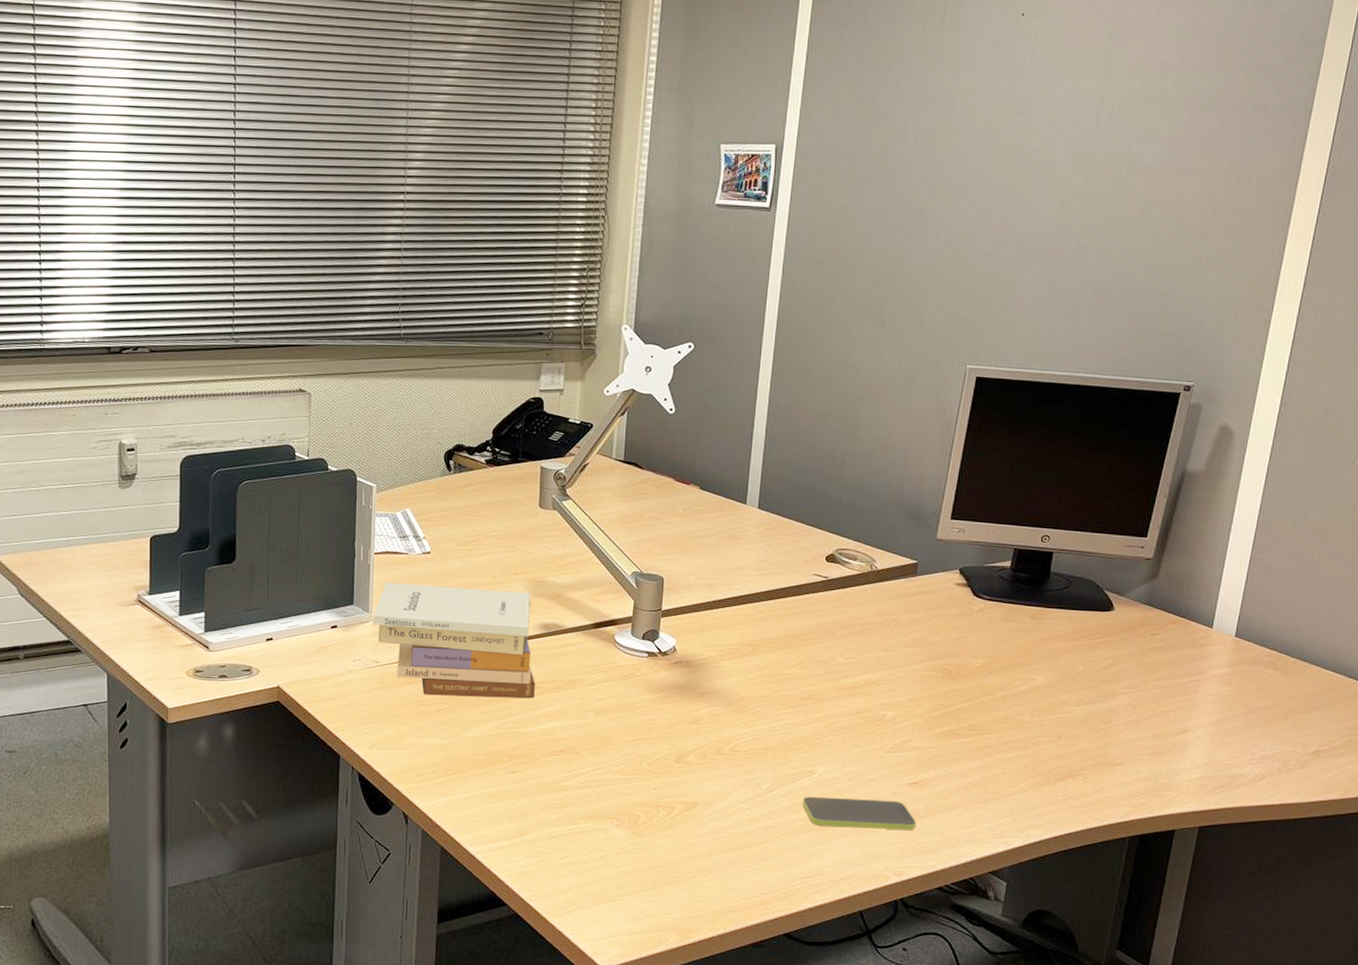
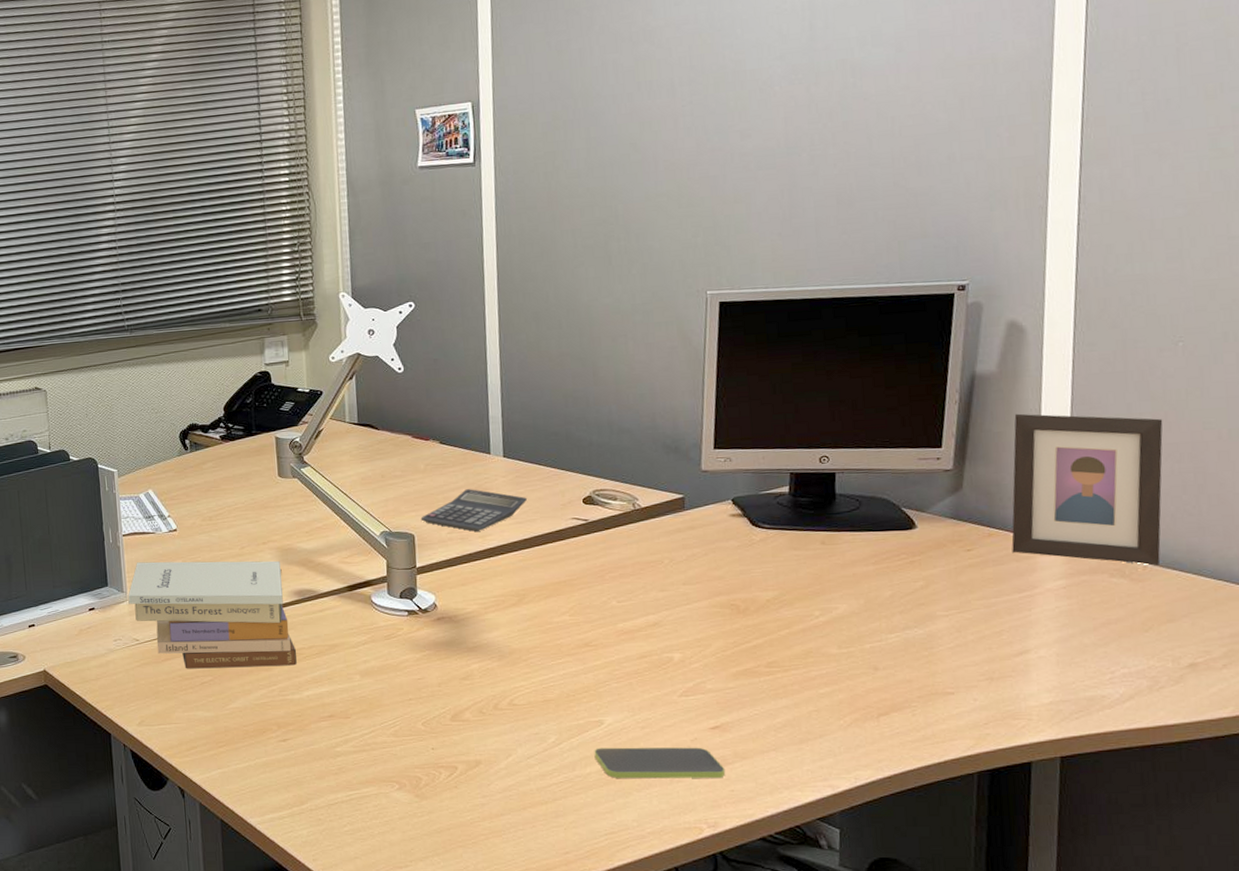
calculator: none [672,537,776,579] -> present [420,489,528,531]
picture frame: none [1190,512,1331,661] -> present [1011,413,1163,566]

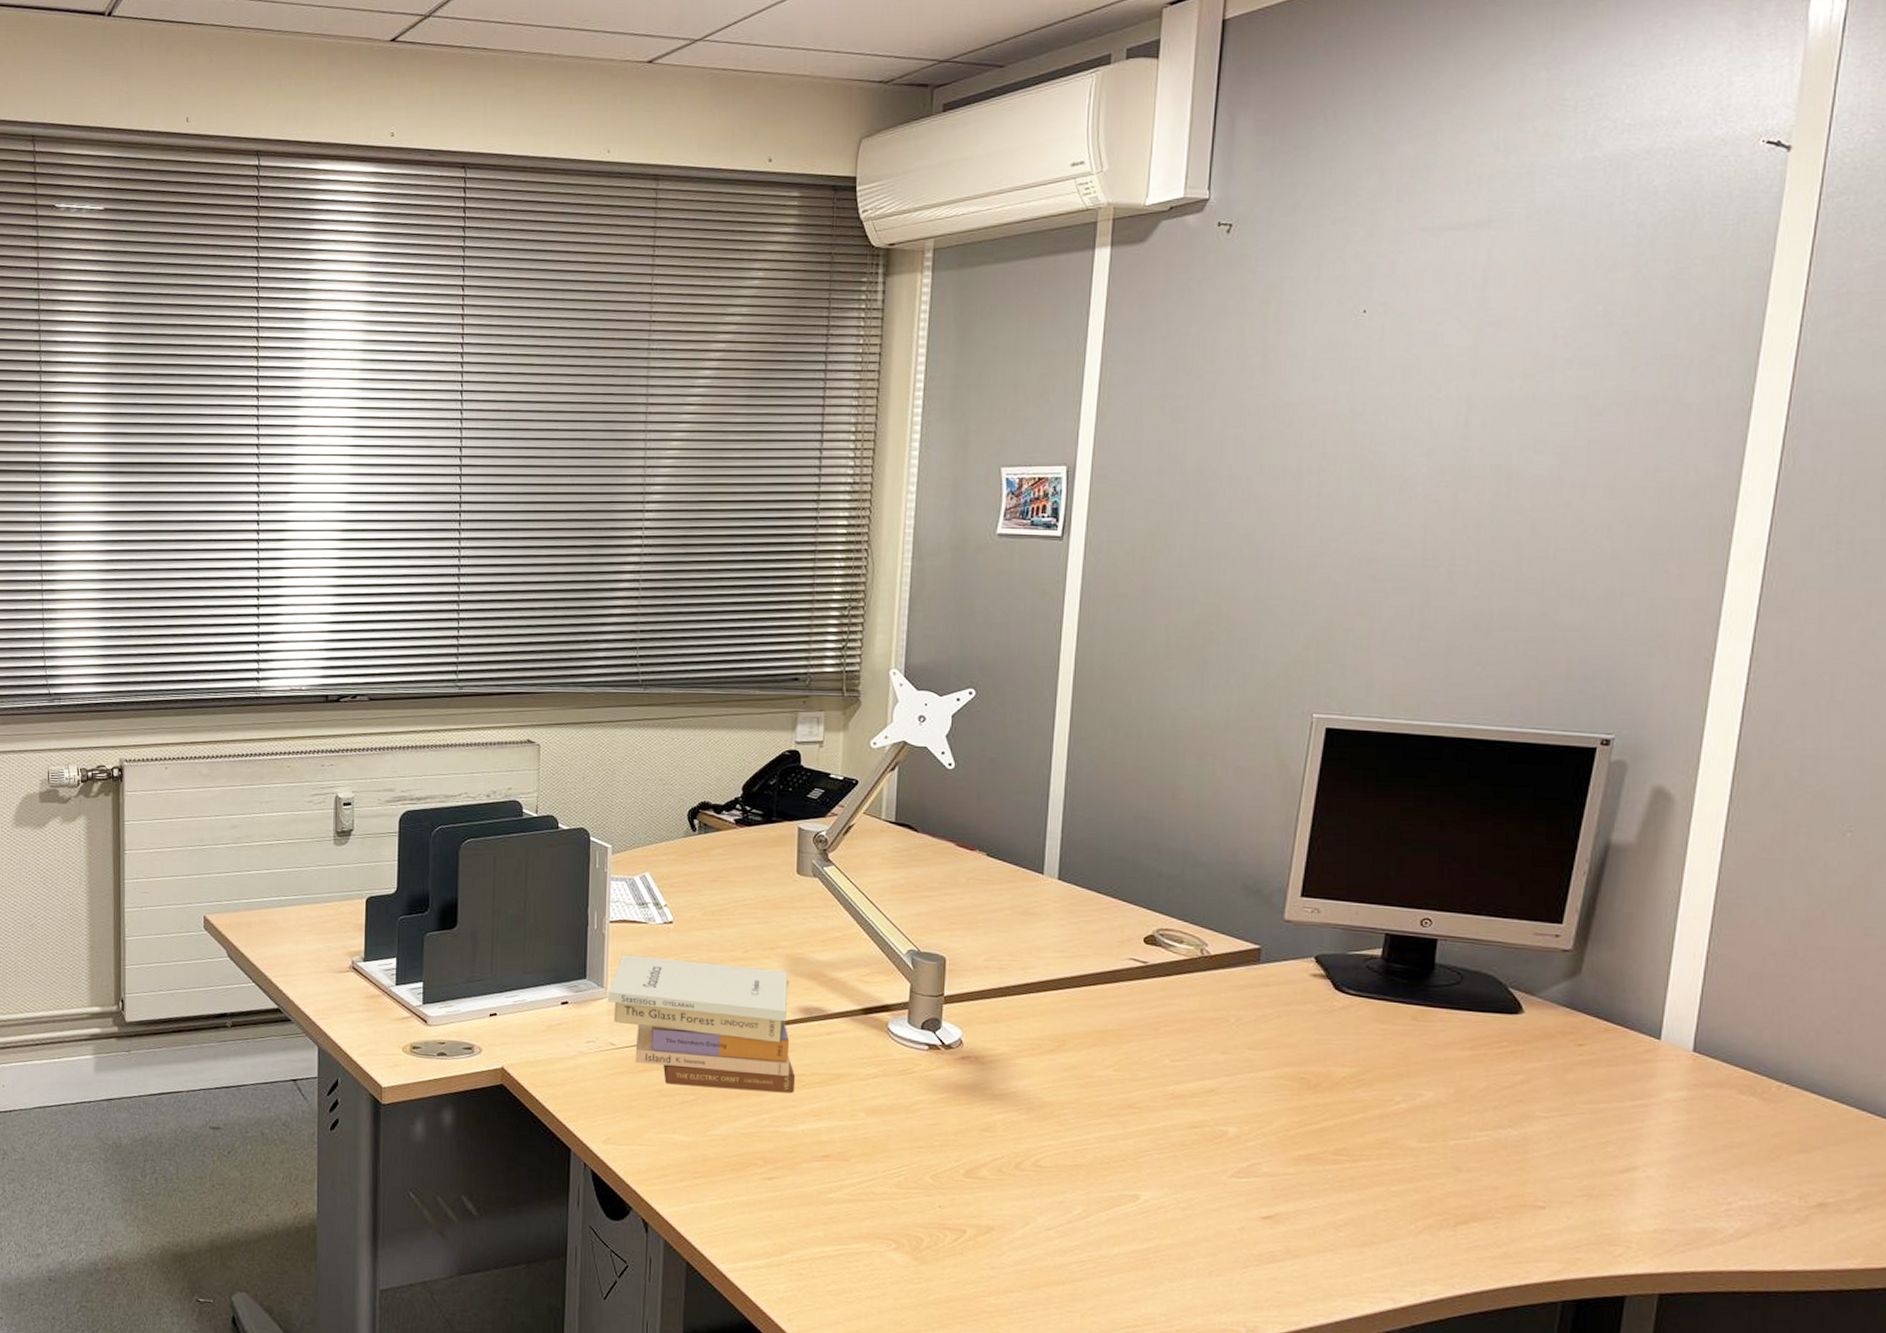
calculator: present [420,489,528,531] -> none [955,912,1081,962]
phone: present [594,747,726,779] -> none [1124,1226,1273,1276]
picture frame: present [1011,413,1163,566] -> none [1630,894,1819,1087]

